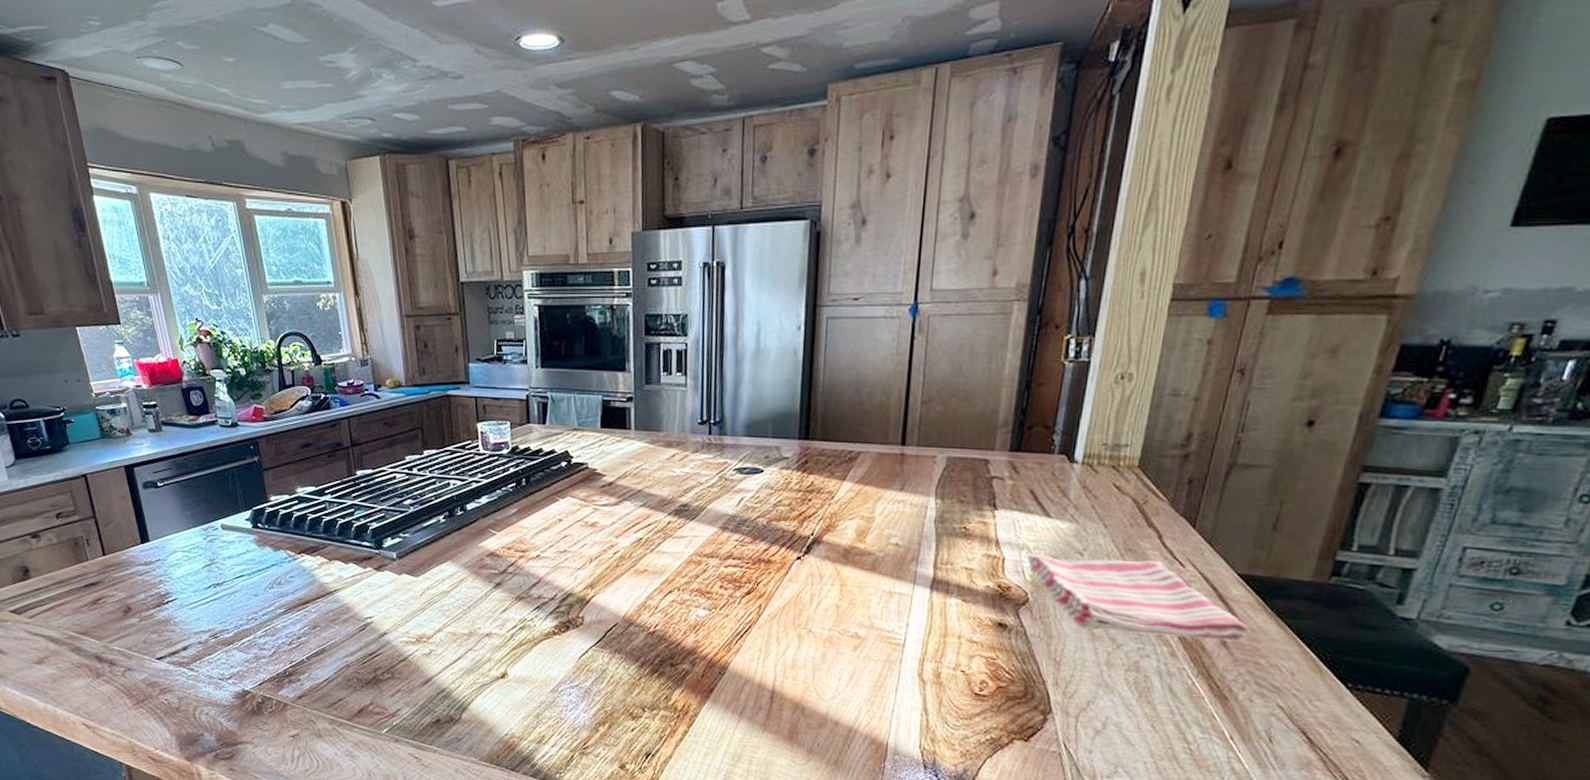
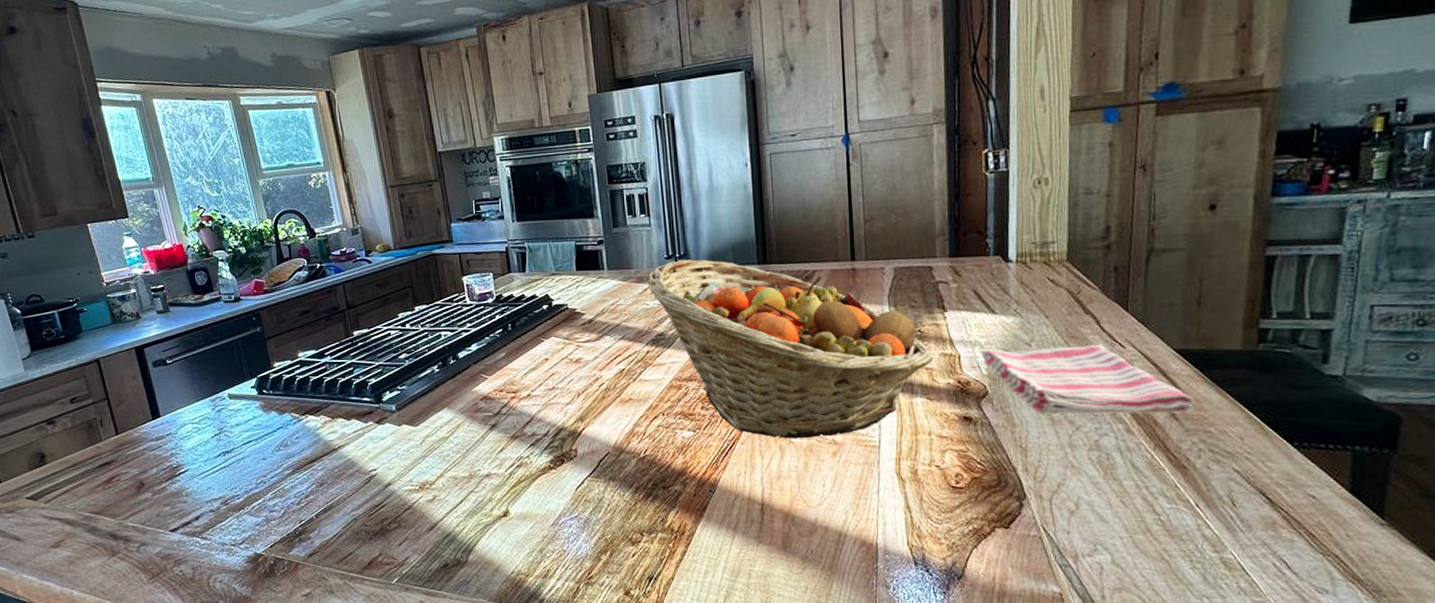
fruit basket: none [676,426,975,630] -> present [647,259,933,439]

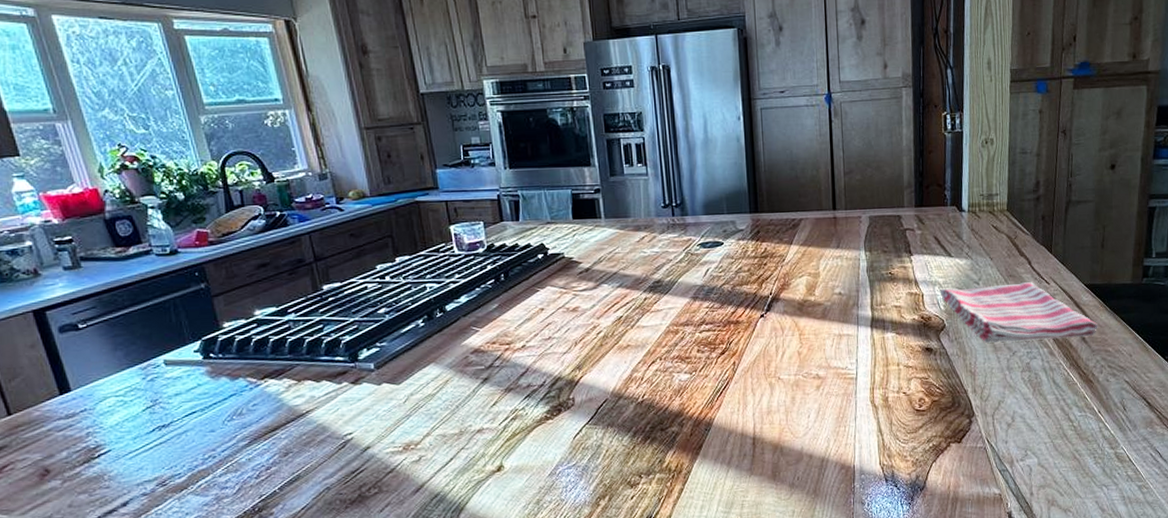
fruit basket: present [647,259,933,439] -> none [644,208,901,377]

